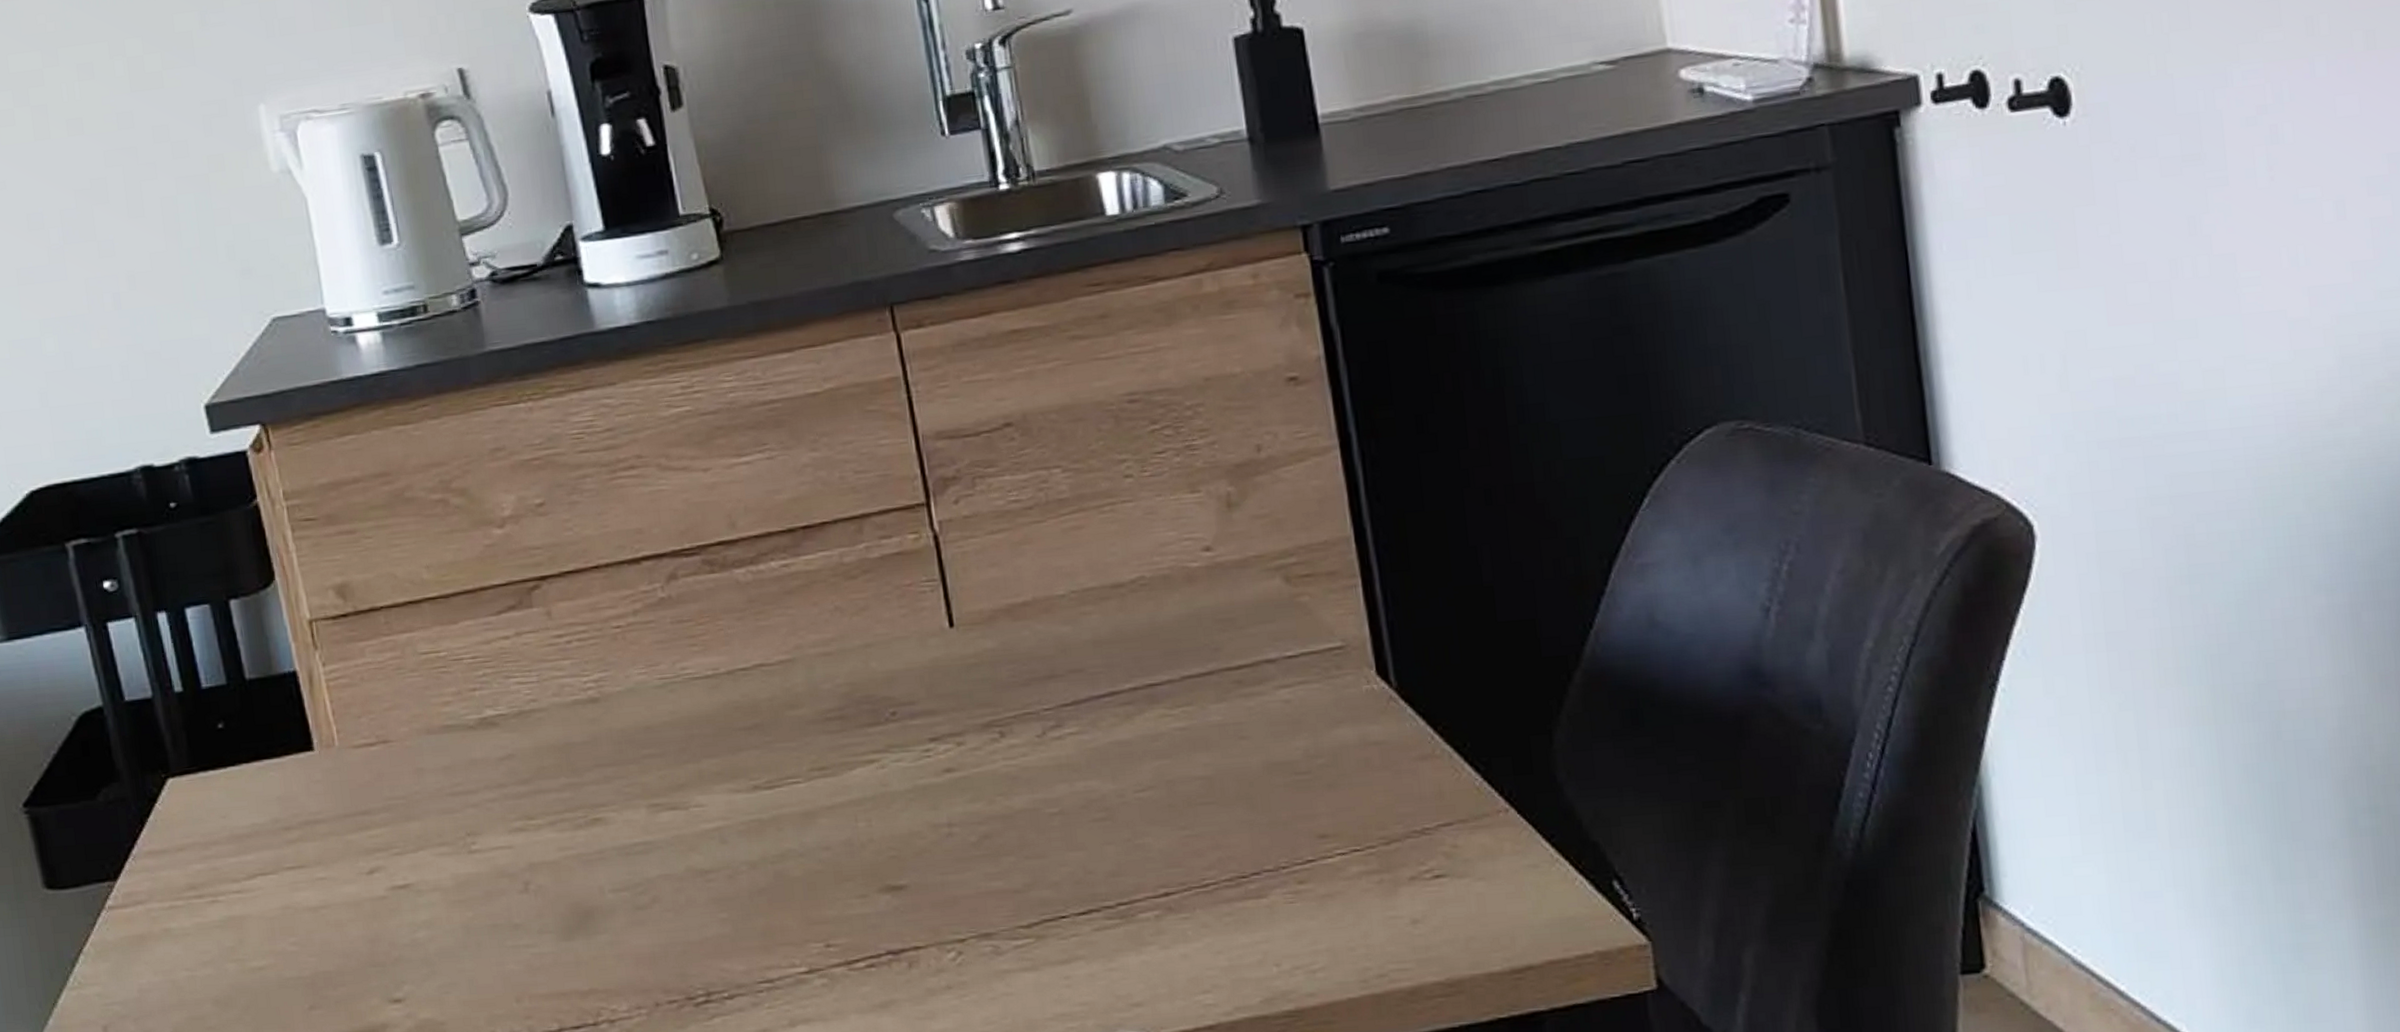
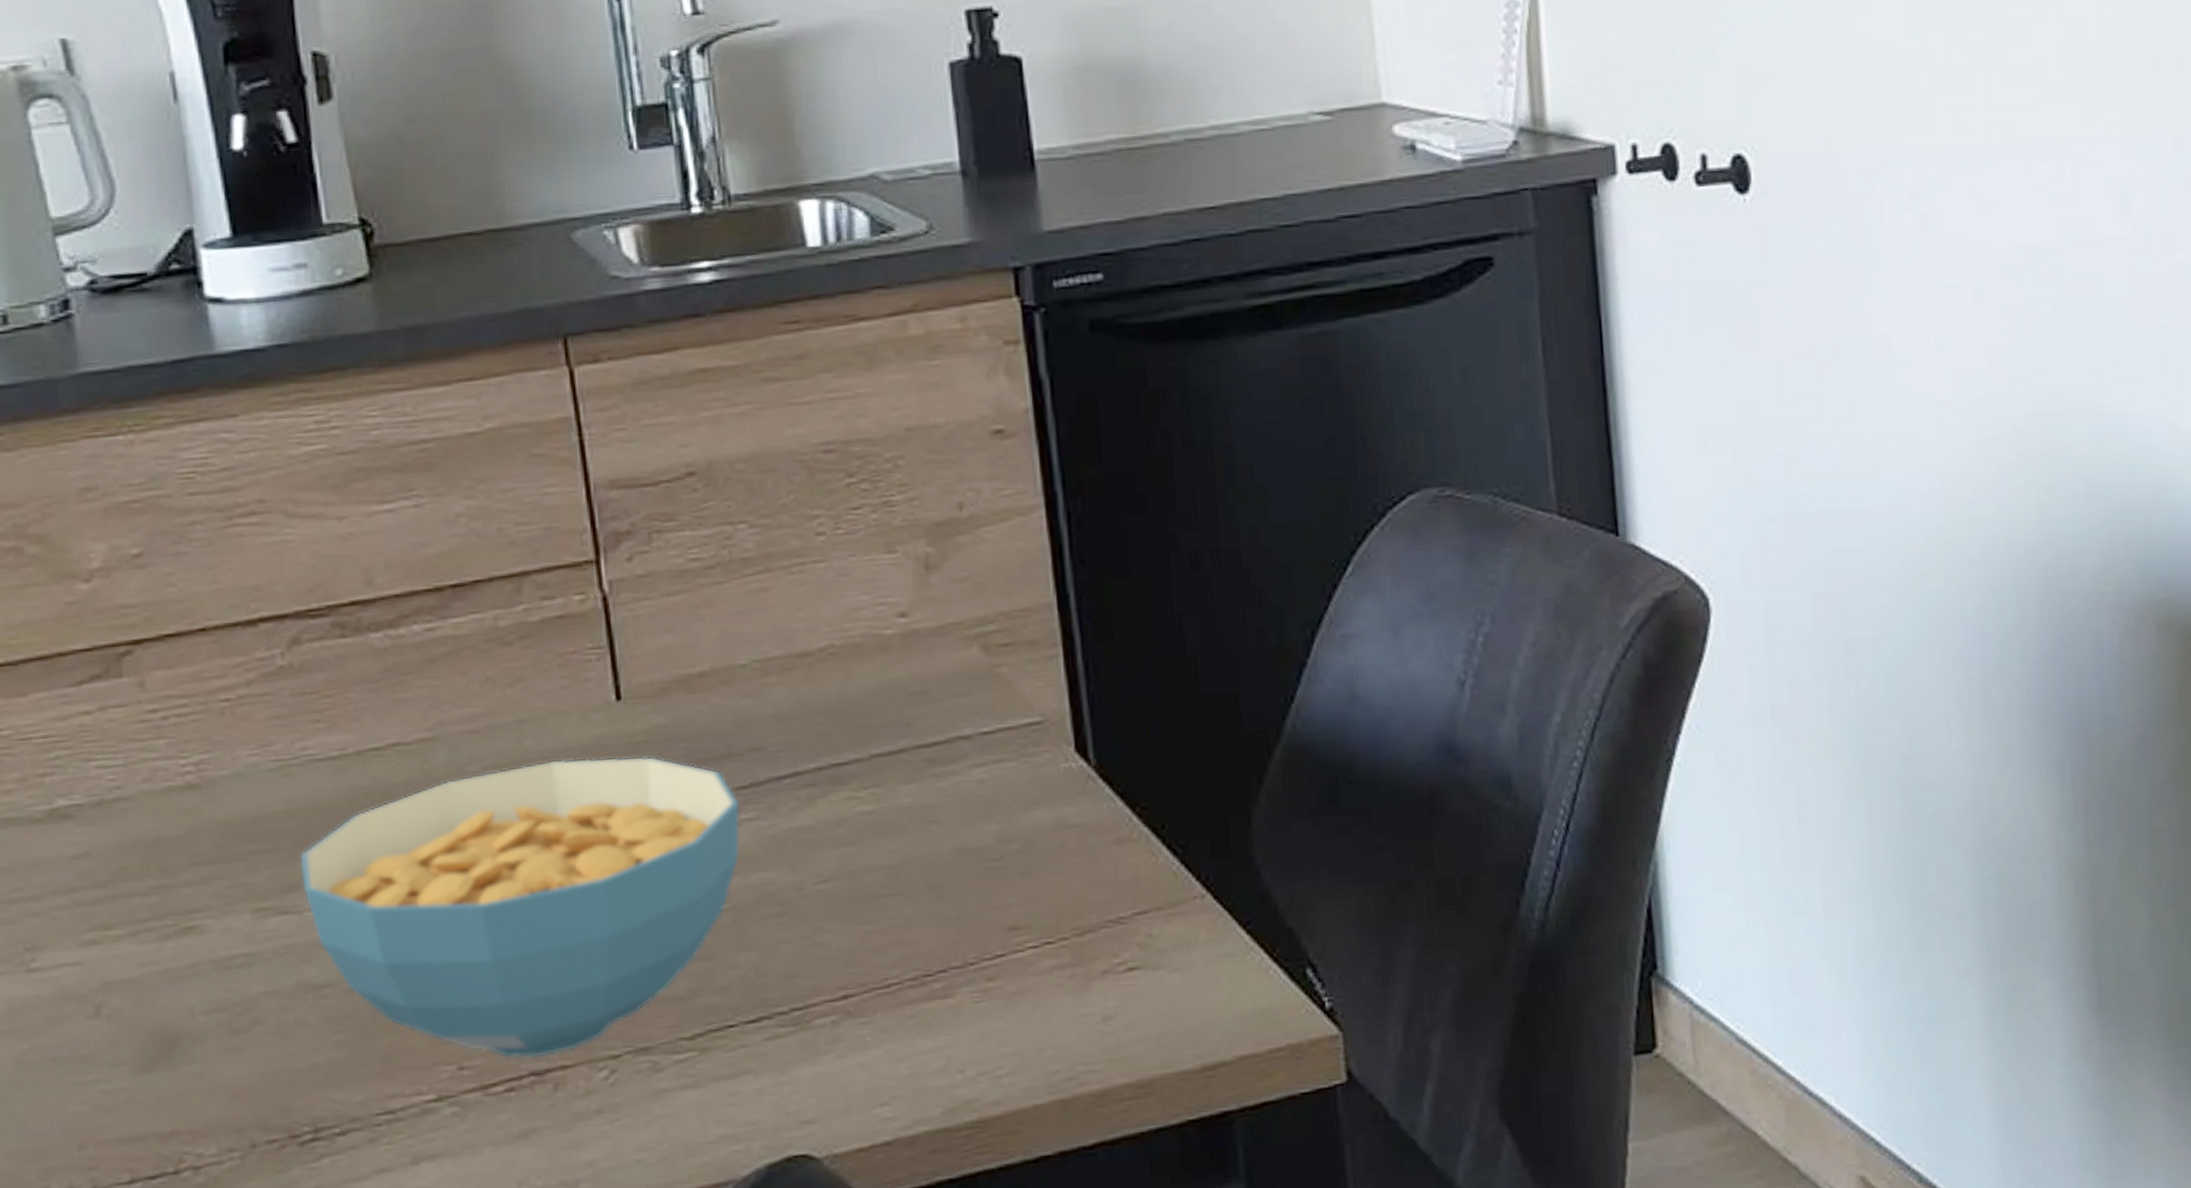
cereal bowl: none [685,676,1066,940] -> present [300,756,741,1059]

